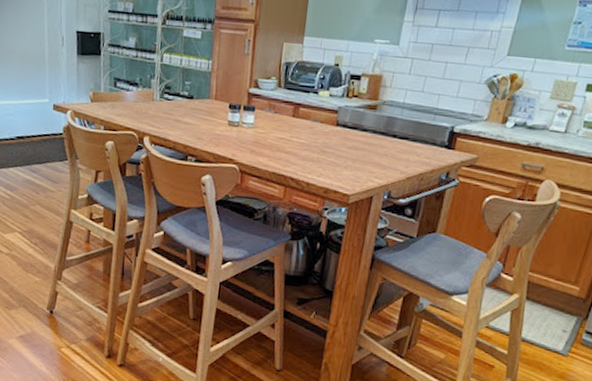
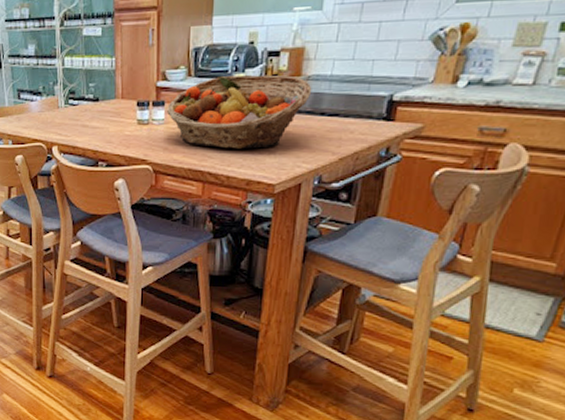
fruit basket: none [255,91,387,161] -> present [166,75,312,149]

